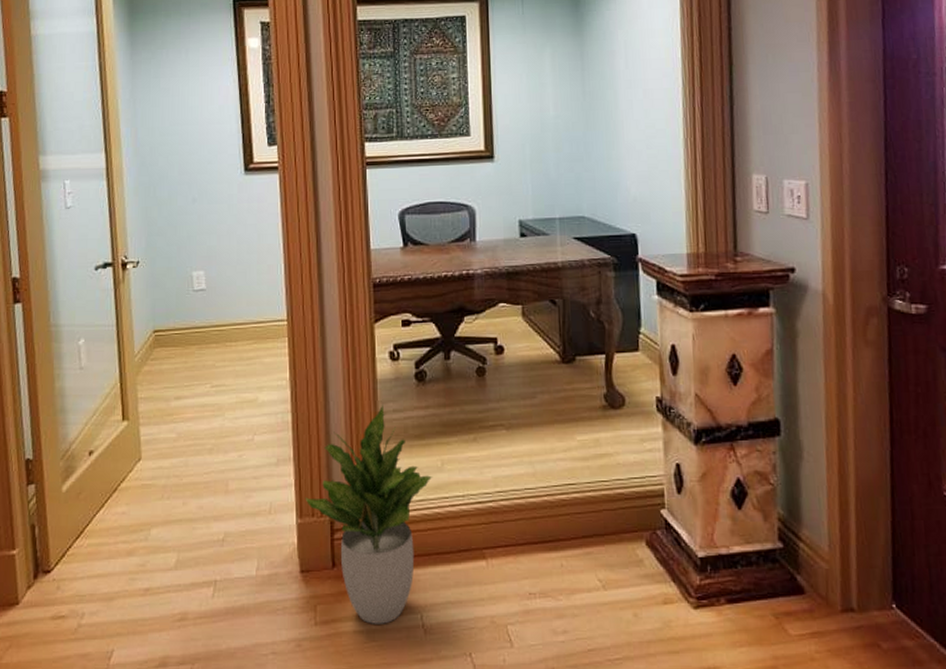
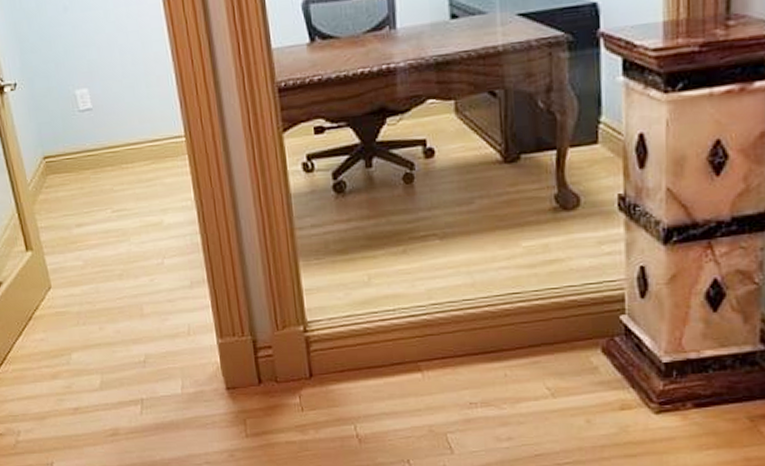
potted plant: present [305,405,433,624] -> none [223,220,360,435]

